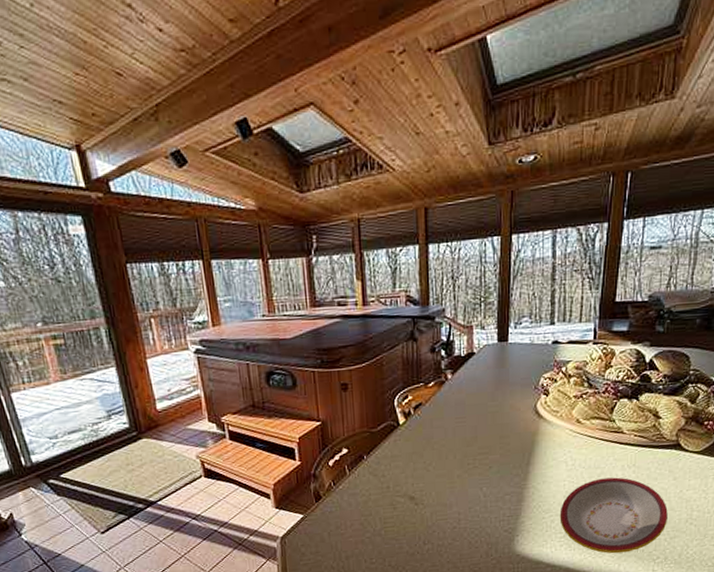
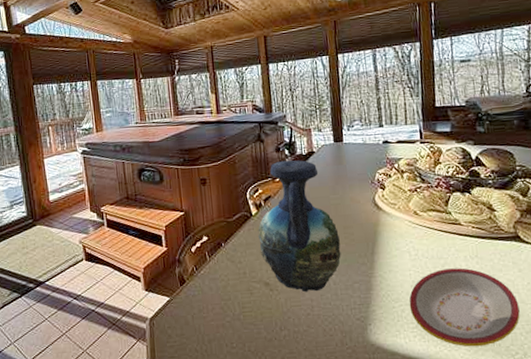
vase: none [405,362,494,506] -> present [258,160,341,292]

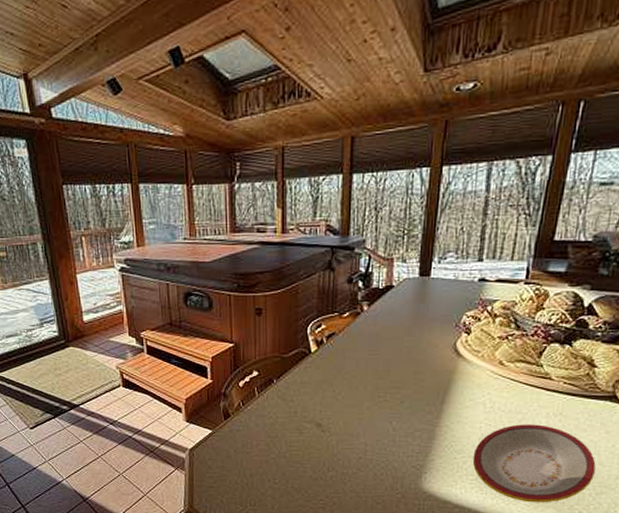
vase: present [258,160,341,292] -> none [315,293,408,437]

